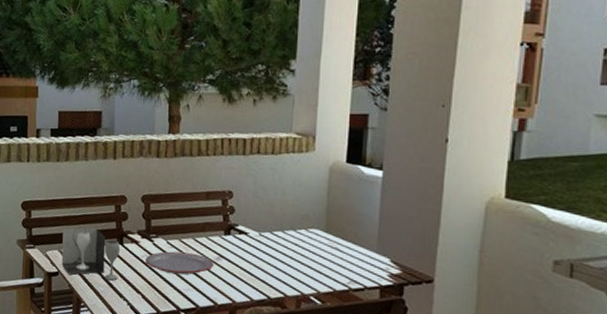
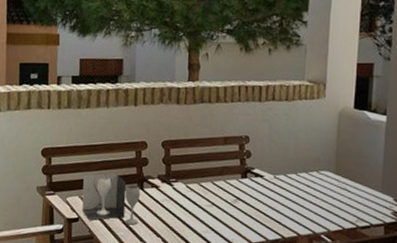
plate: present [145,251,214,275] -> none [164,195,231,218]

